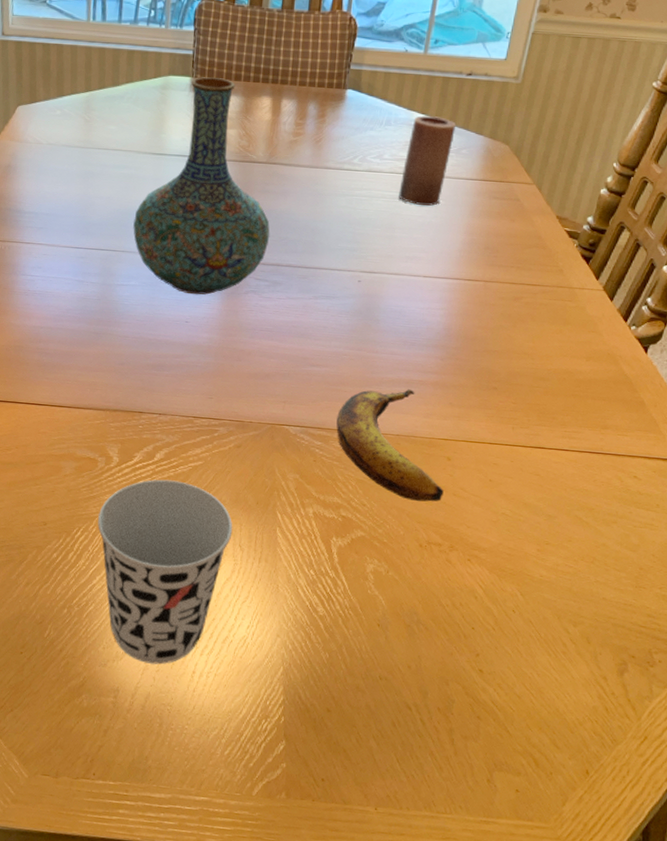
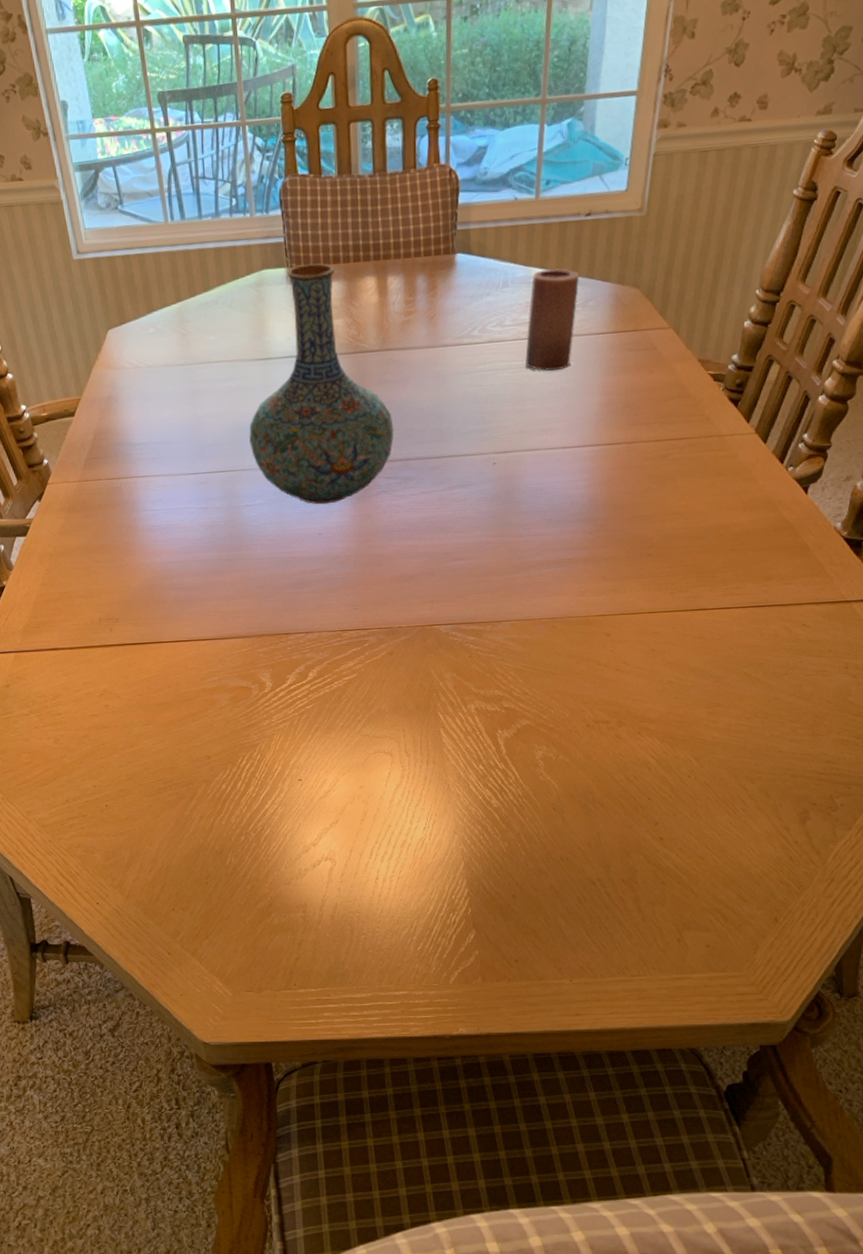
cup: present [97,479,233,665] -> none [260,696,397,876]
banana: present [336,389,444,502] -> none [488,569,606,682]

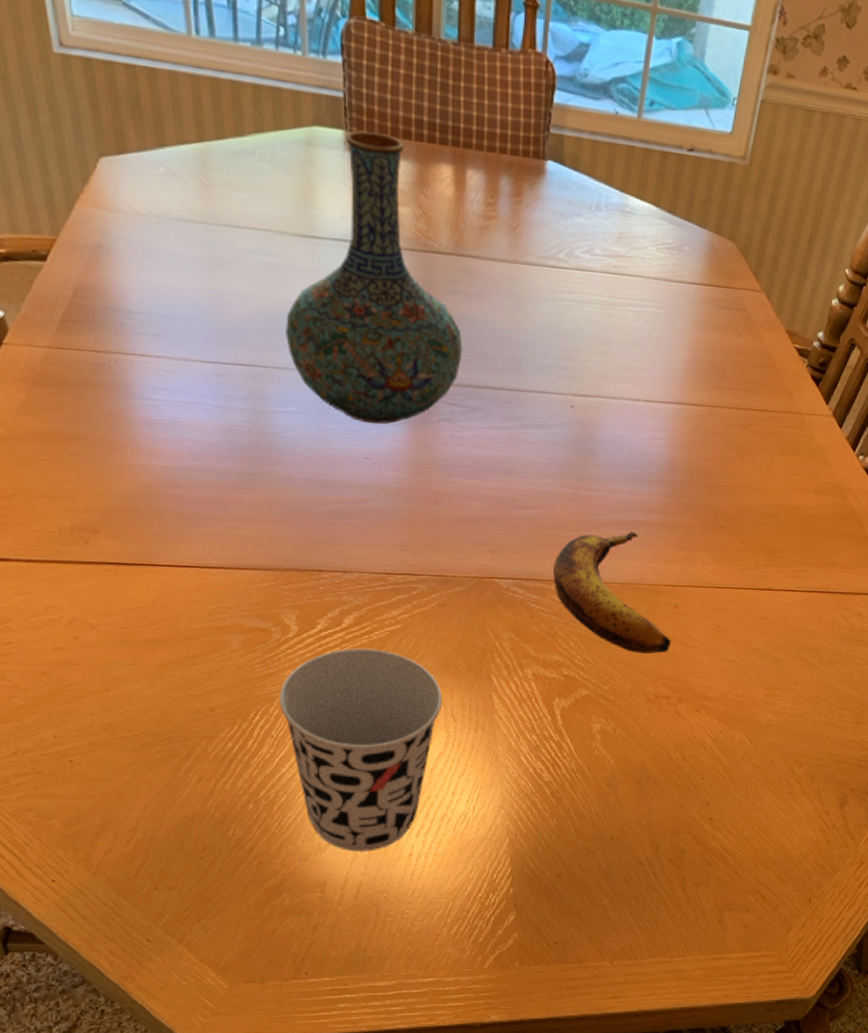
cup: none [260,696,397,876] -> present [280,648,443,852]
banana: none [488,569,606,682] -> present [553,531,671,654]
candle: present [525,268,580,372] -> none [613,200,677,316]

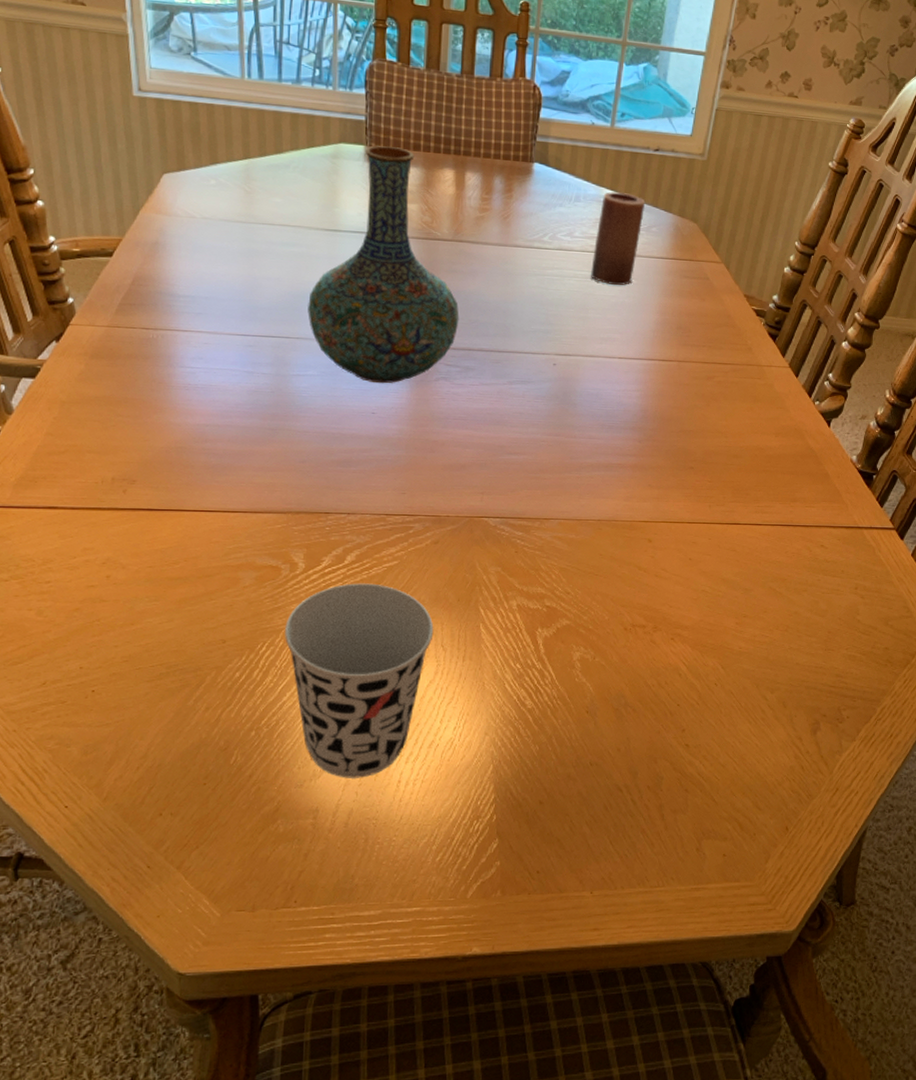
banana: present [553,531,671,654] -> none [537,473,646,585]
candle: none [613,200,677,316] -> present [591,192,646,286]

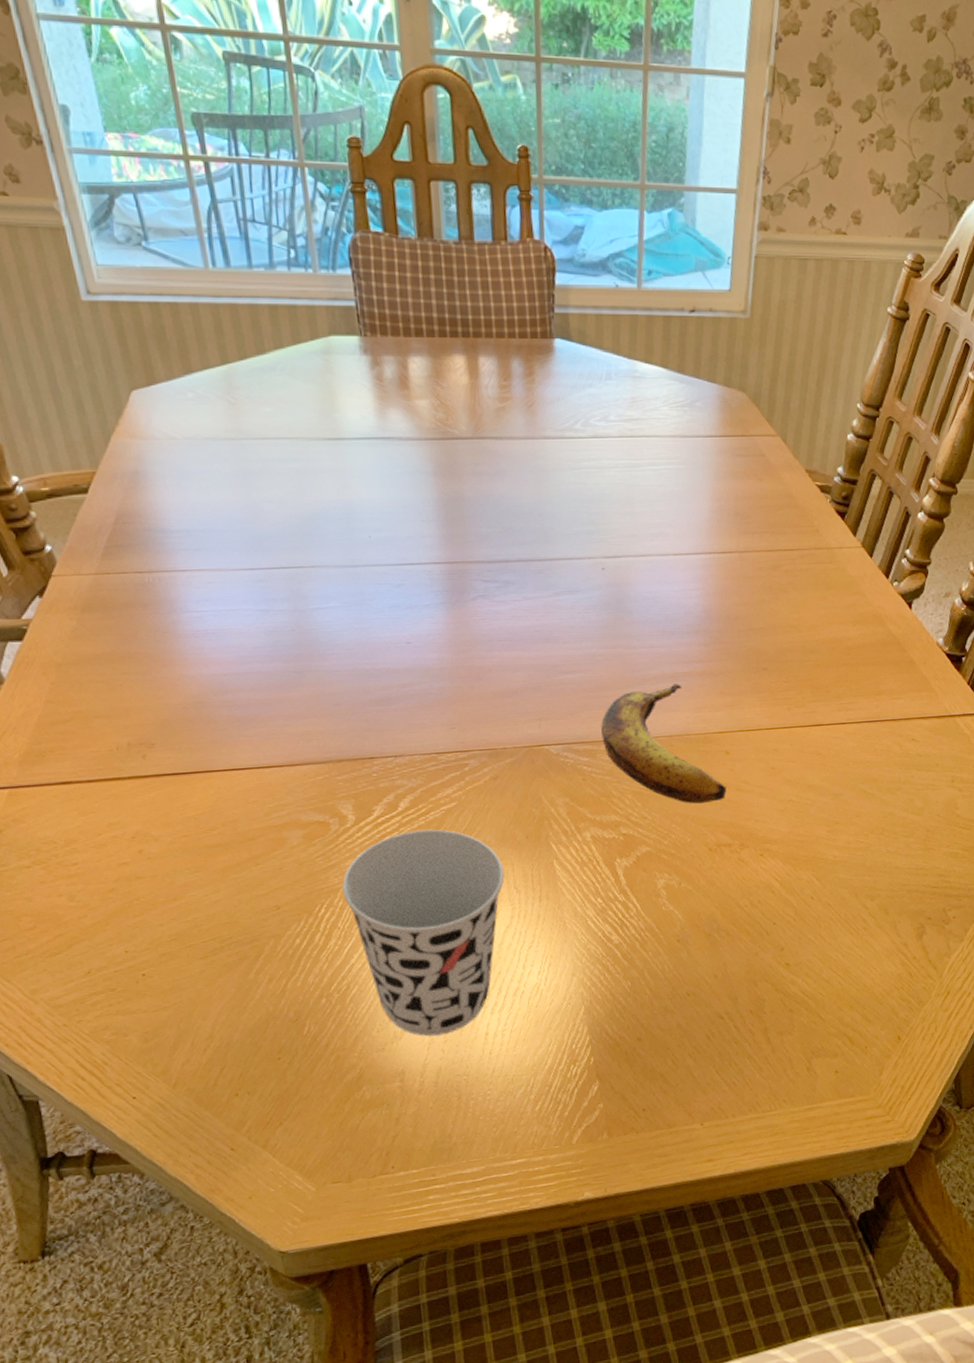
vase: present [307,145,460,384] -> none [318,335,492,610]
banana: none [537,473,646,585] -> present [601,683,727,804]
candle: present [591,192,646,286] -> none [632,365,686,473]

